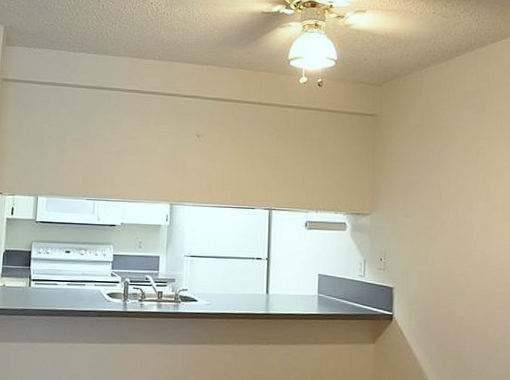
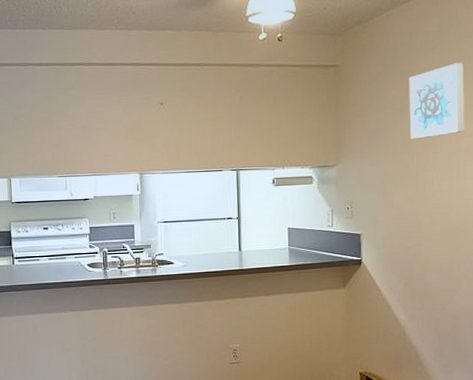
wall art: none [445,123,501,195] -> present [408,63,465,139]

